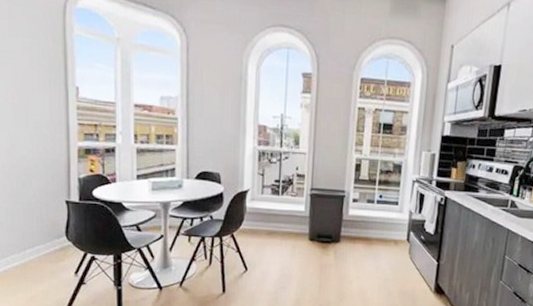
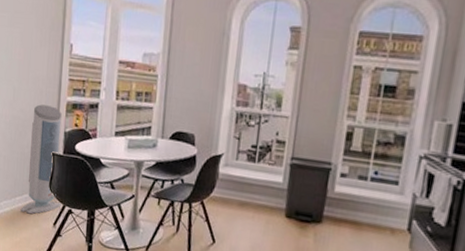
air purifier: none [33,151,82,266] -> present [20,104,62,214]

